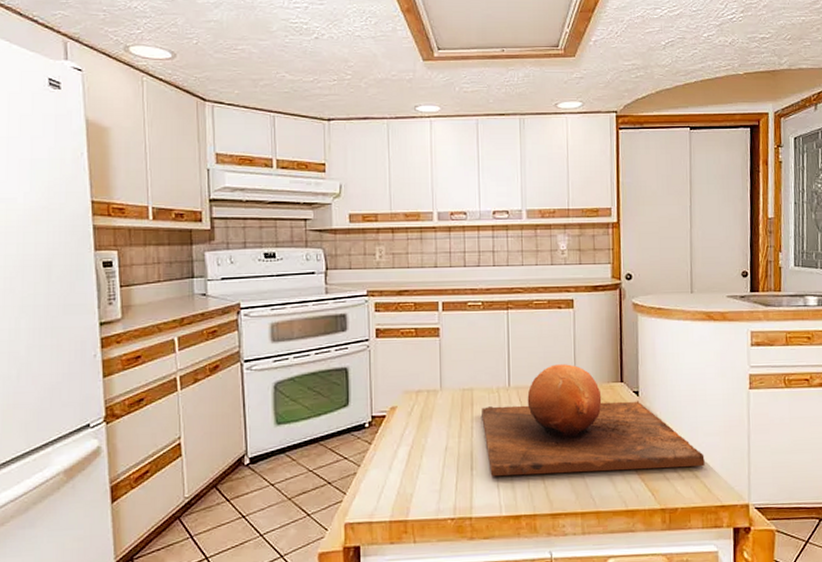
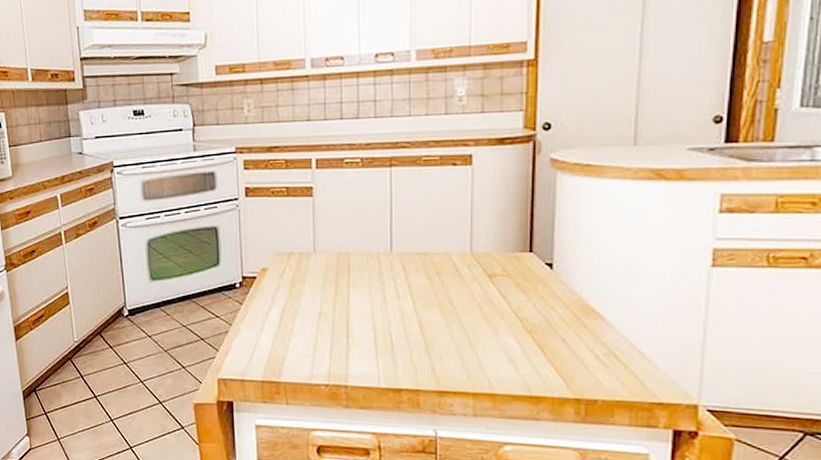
chopping board: present [482,364,705,477] -> none [359,229,639,356]

